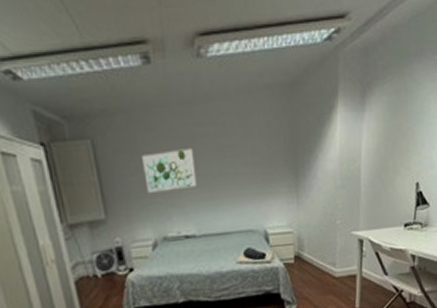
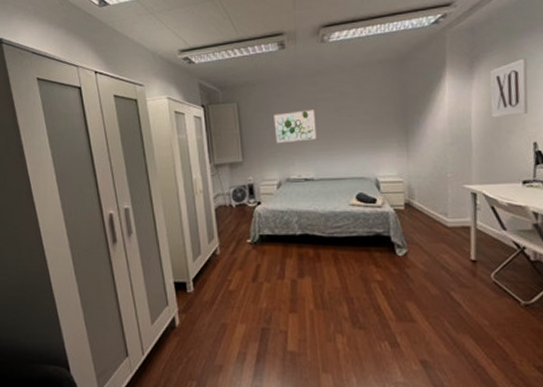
wall art: none [380,88,416,156] -> present [490,58,529,118]

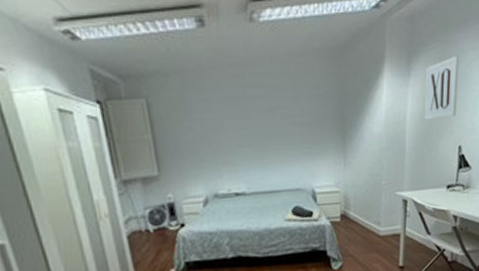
wall art: present [274,110,317,143] -> none [195,109,248,151]

